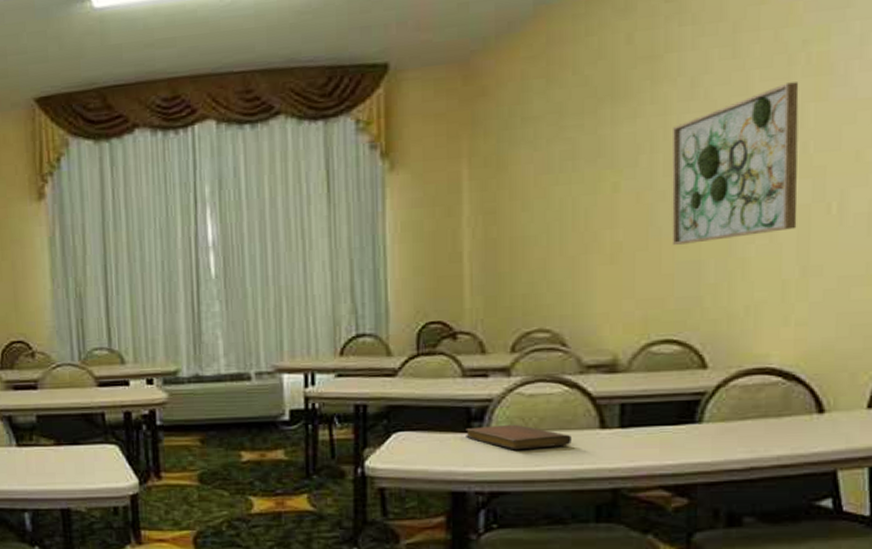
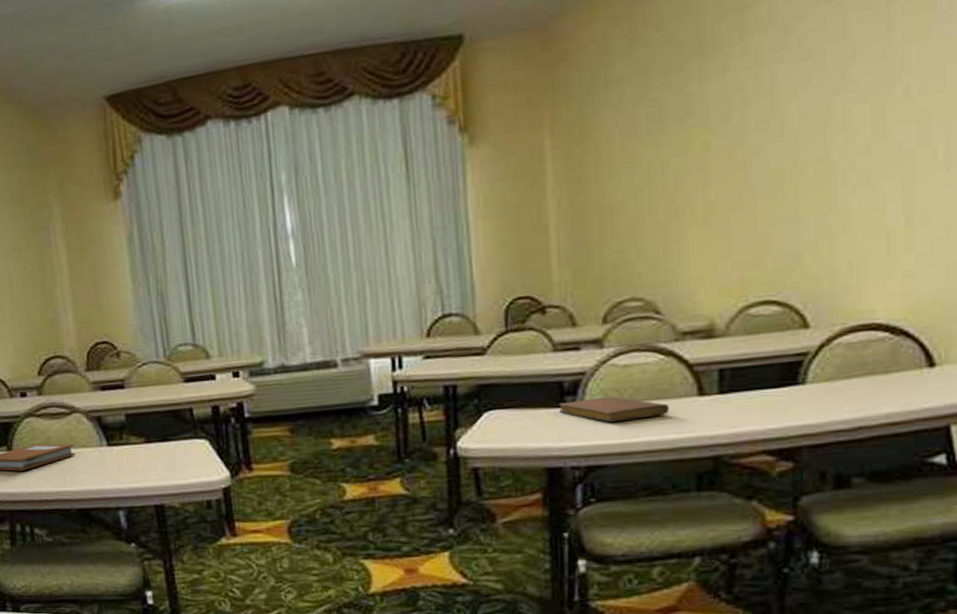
wall art: present [672,82,799,245] -> none [765,22,901,202]

